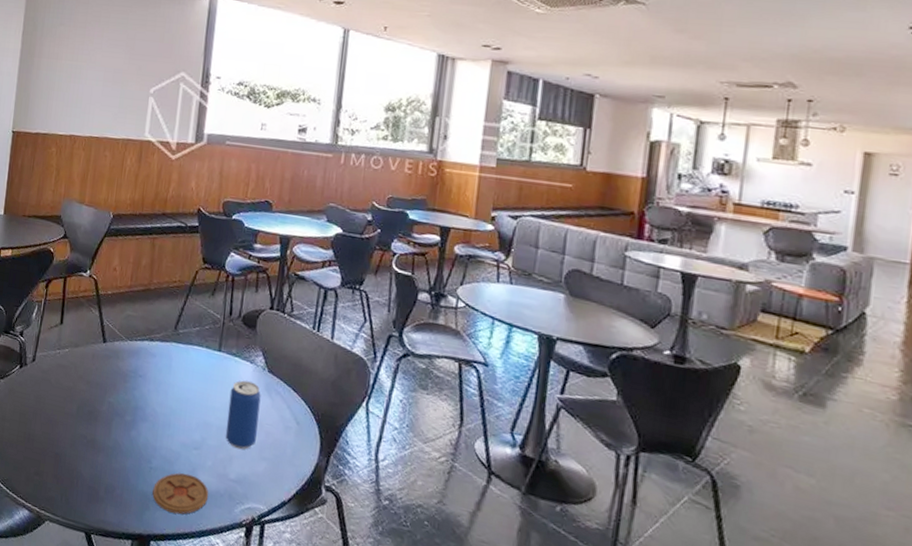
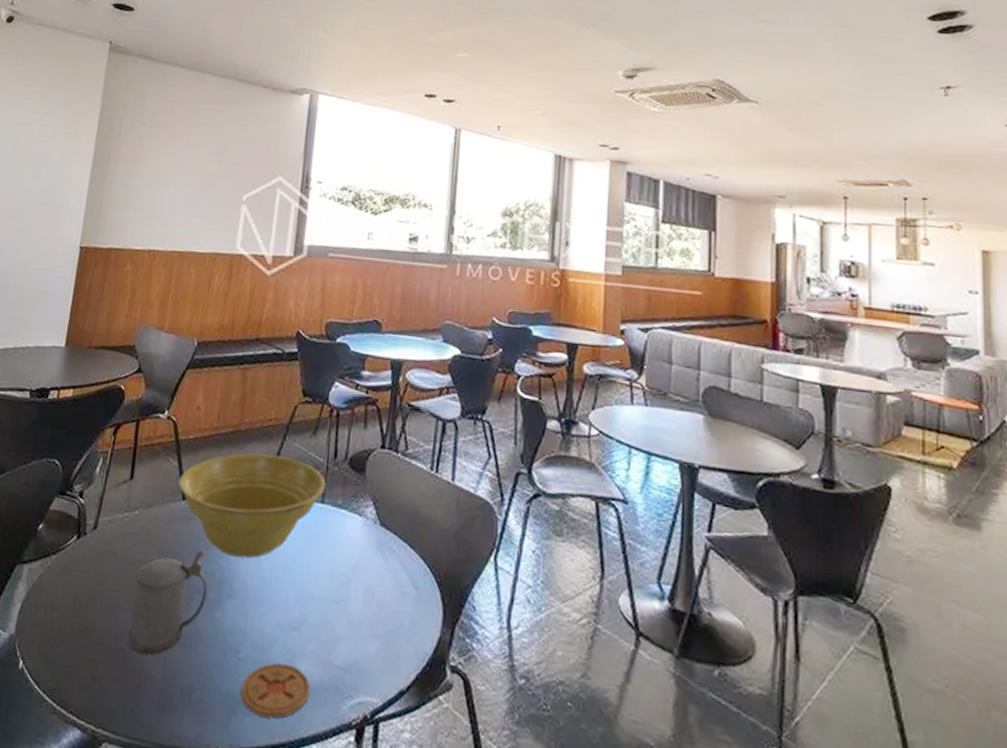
beer stein: none [61,382,125,460] -> present [127,549,207,655]
planter bowl: none [99,308,223,392] -> present [178,453,326,558]
beverage can: present [225,380,261,450] -> none [330,537,372,627]

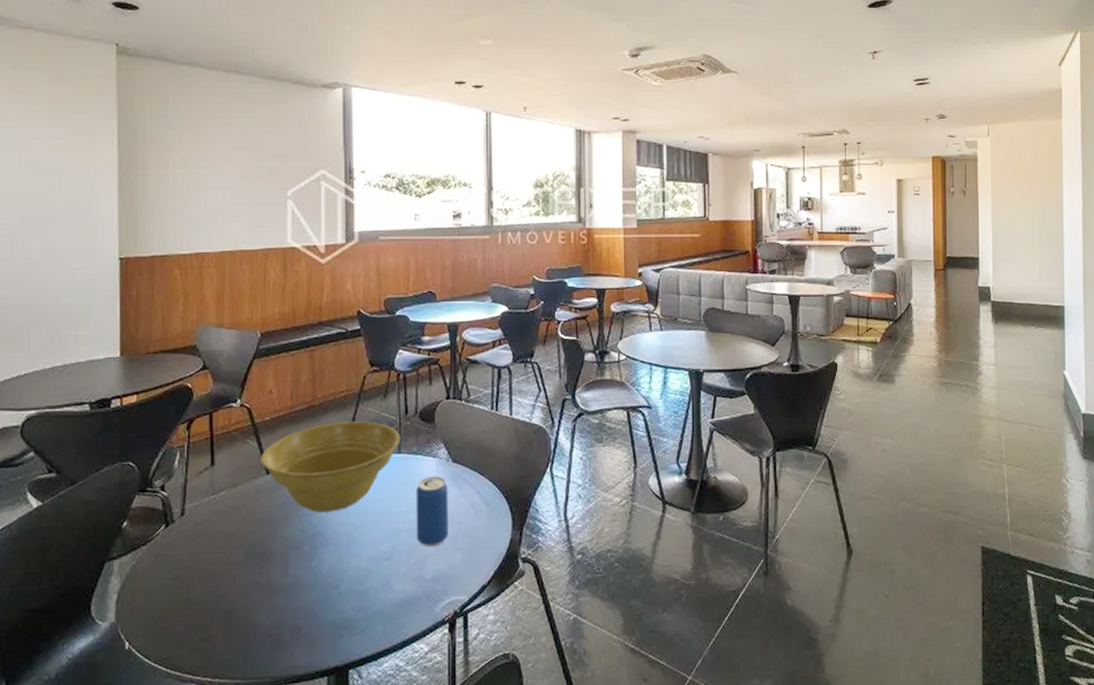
beer stein: present [127,549,207,655] -> none [231,512,302,609]
coaster: present [240,662,311,719] -> none [345,587,407,633]
beverage can: none [330,537,372,627] -> present [416,476,448,547]

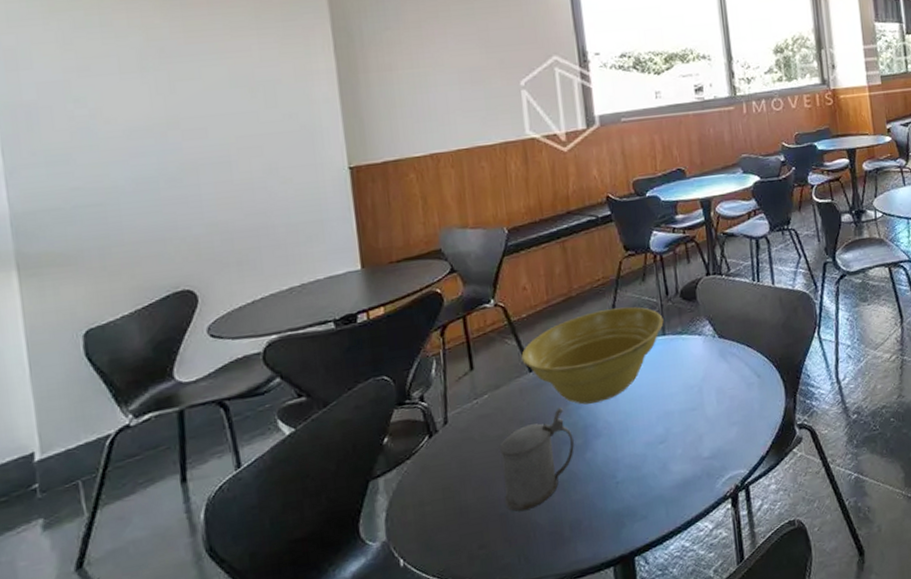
beer stein: none [231,512,302,609] -> present [499,407,574,511]
beverage can: present [416,476,448,547] -> none [684,353,722,426]

